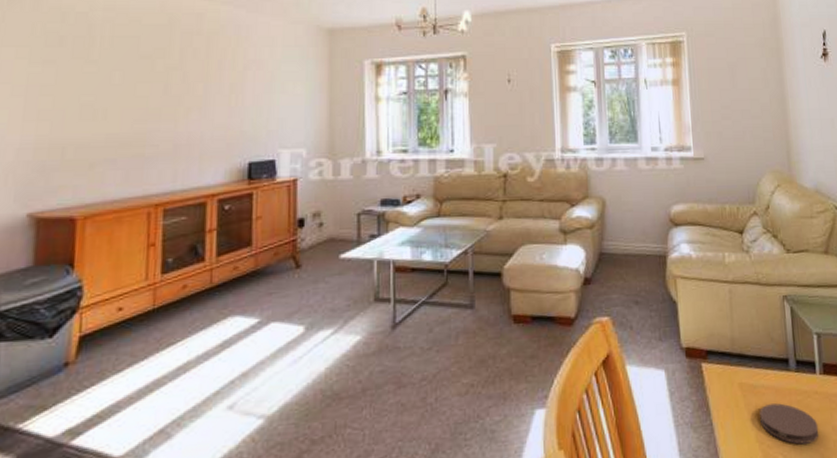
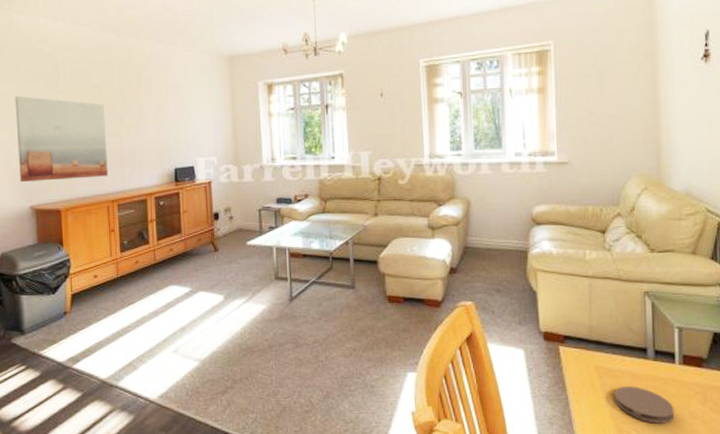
wall art: none [15,64,157,180] -> present [15,95,108,182]

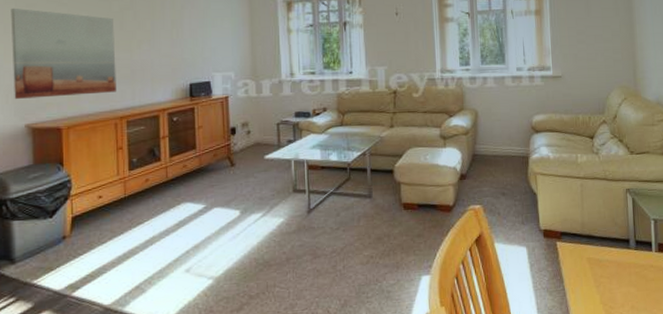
coaster: present [615,386,675,424] -> none [604,274,653,306]

